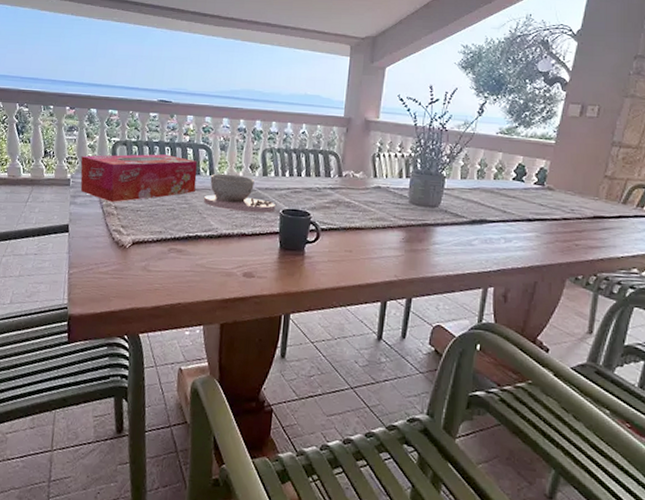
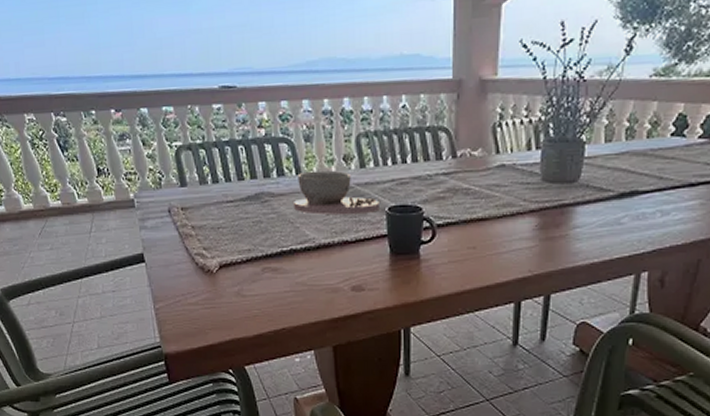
tissue box: present [80,154,197,202] -> none [141,155,282,221]

